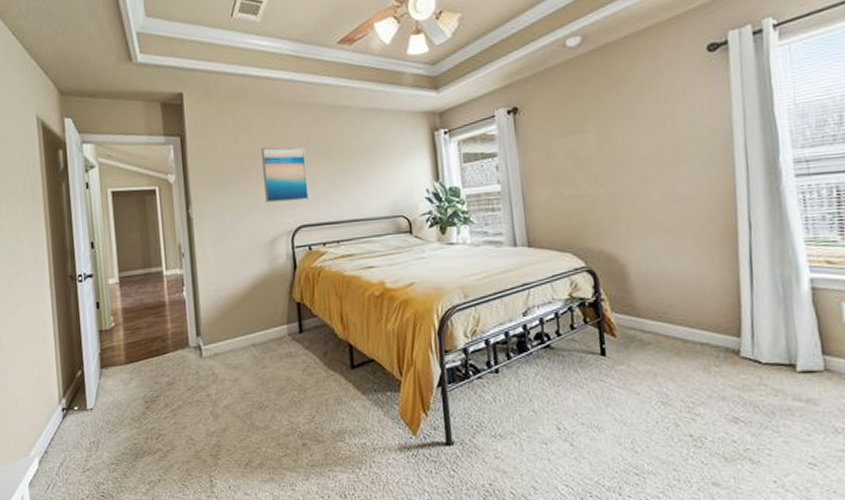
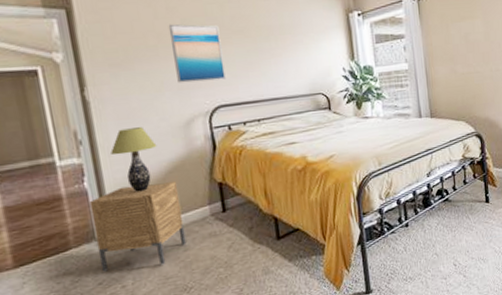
nightstand: none [186,298,265,379] -> present [89,181,186,272]
table lamp: none [206,243,245,305] -> present [110,127,157,192]

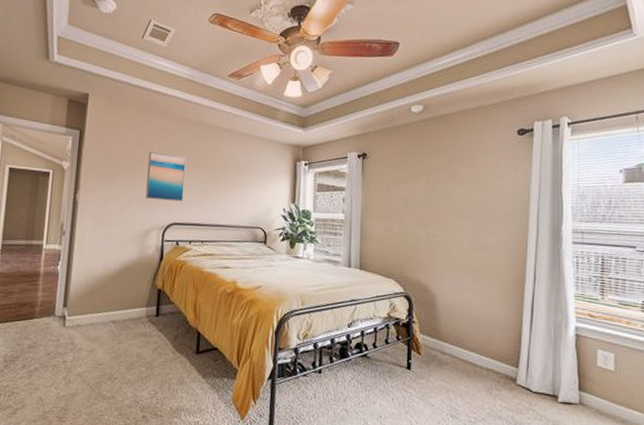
nightstand: present [89,181,186,272] -> none [52,275,126,351]
table lamp: present [110,127,157,192] -> none [83,228,118,283]

